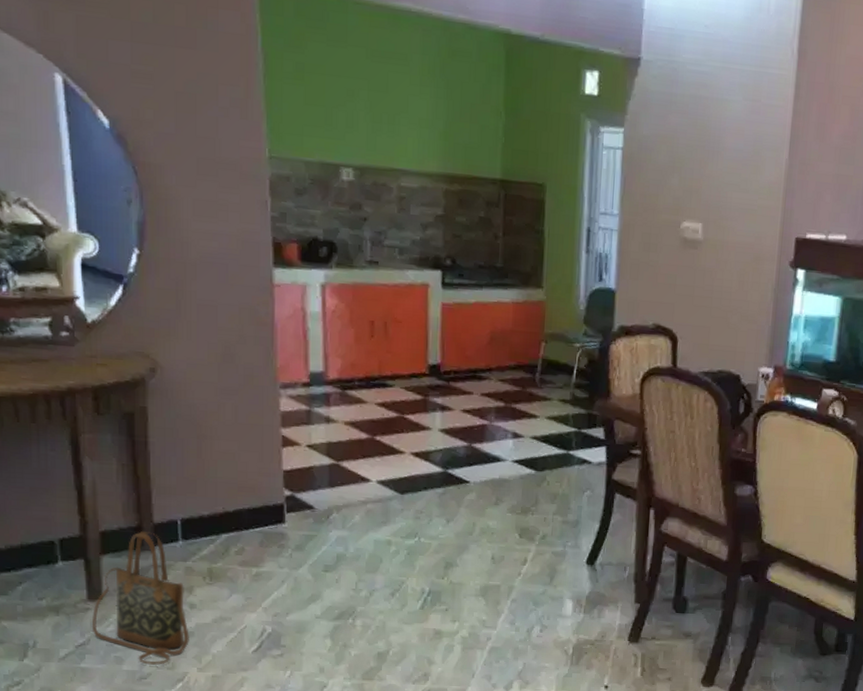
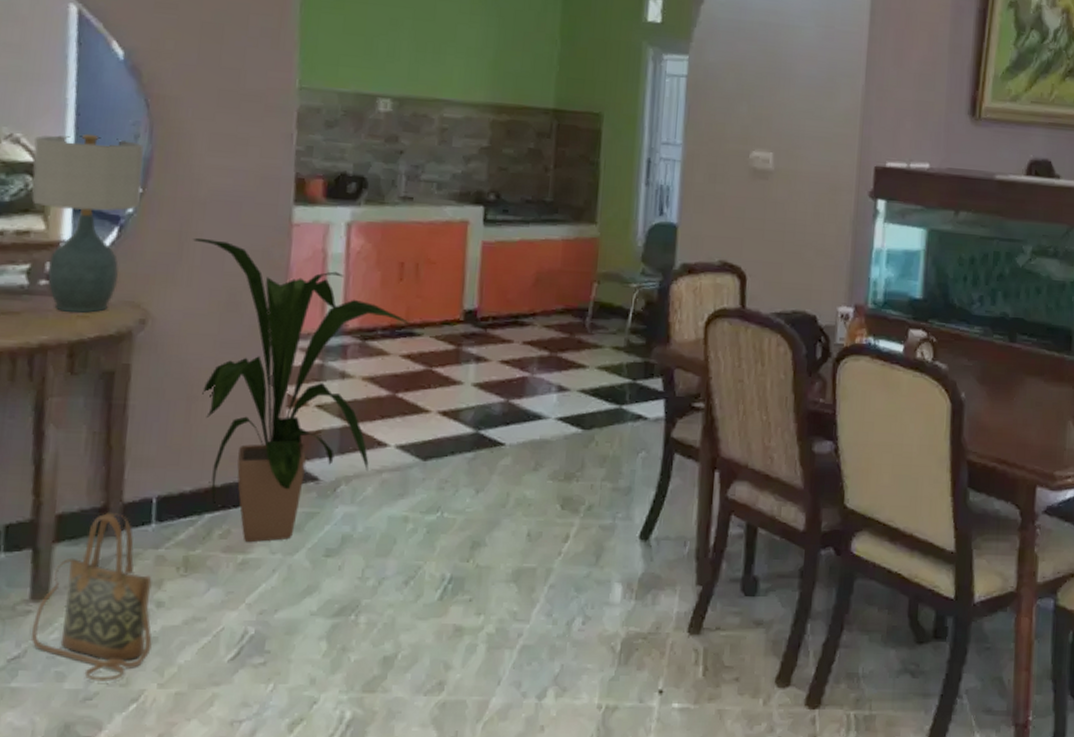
table lamp: none [39,198,139,362] -> present [31,133,144,313]
house plant: none [188,295,383,558] -> present [192,237,411,542]

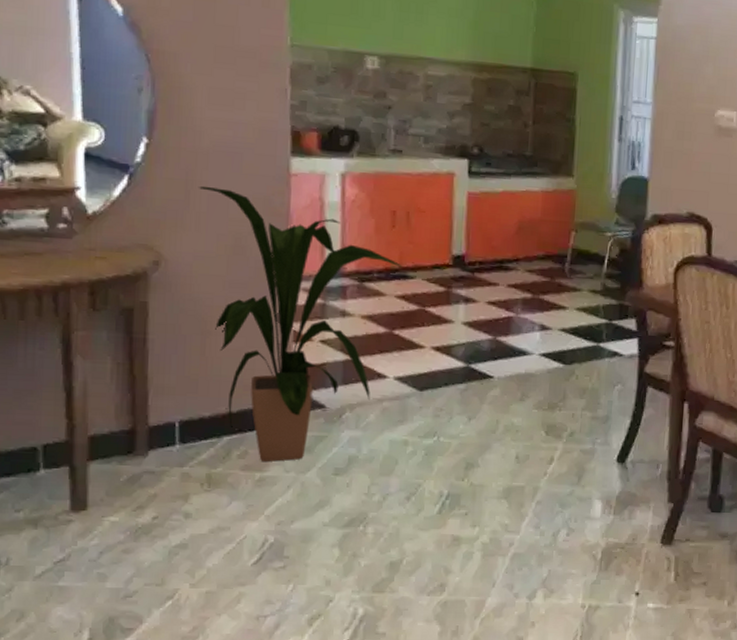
table lamp: present [31,133,144,313] -> none [42,86,148,255]
handbag: present [31,512,152,681] -> none [73,434,183,582]

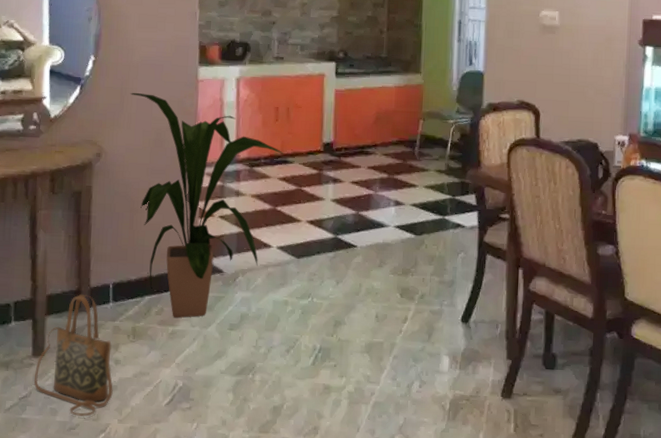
handbag: none [73,434,183,582] -> present [33,293,113,417]

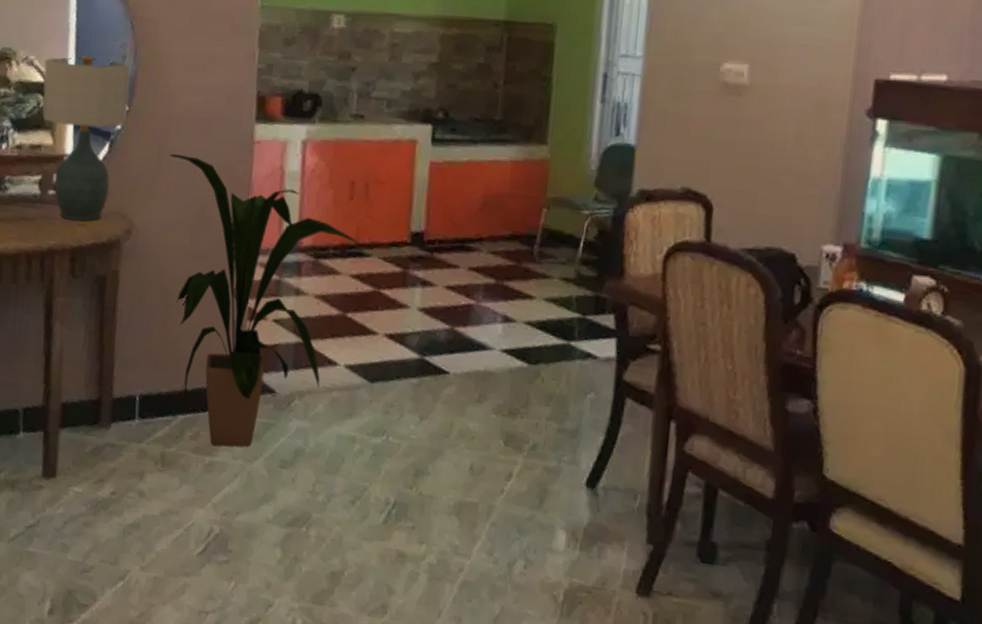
table lamp: none [22,18,95,149] -> present [42,55,130,222]
handbag: present [33,293,113,417] -> none [43,404,136,559]

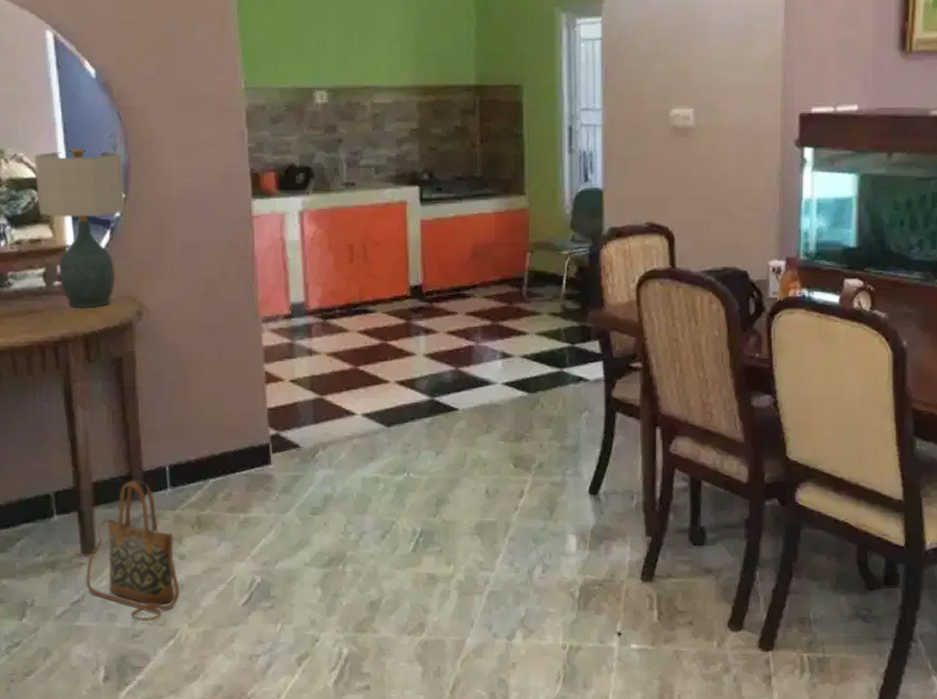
handbag: none [43,404,136,559] -> present [86,479,180,622]
house plant: present [169,153,360,447] -> none [171,235,364,502]

